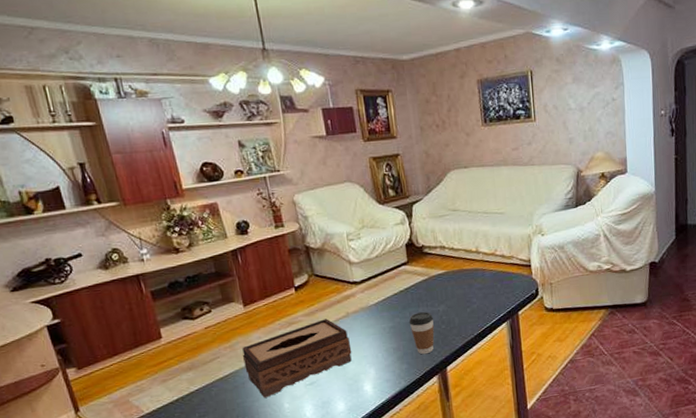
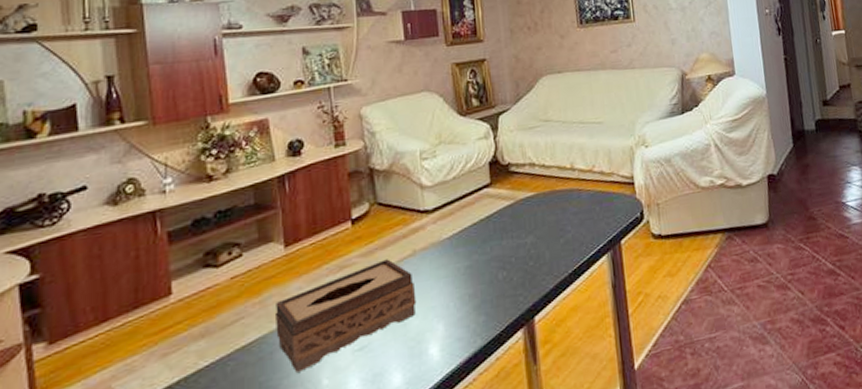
coffee cup: present [408,312,435,355] -> none [489,245,520,302]

